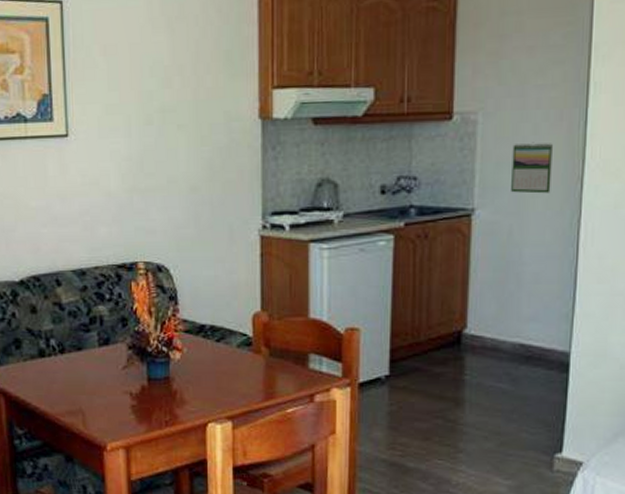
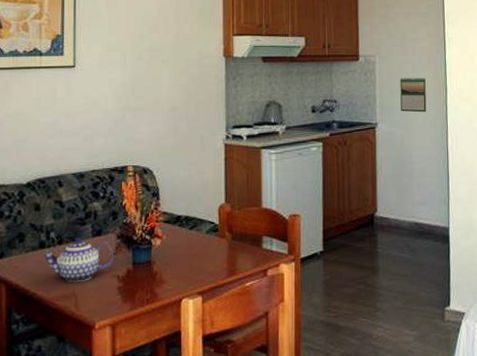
teapot: none [45,346,125,397] -> present [44,237,114,282]

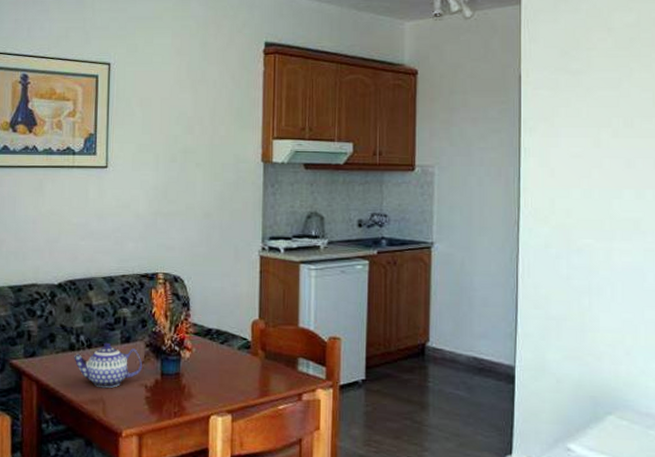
calendar: present [400,77,427,113] -> none [462,192,494,233]

